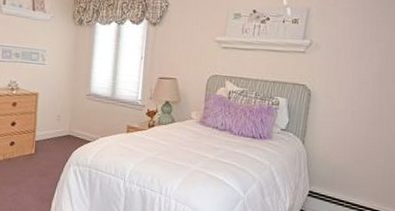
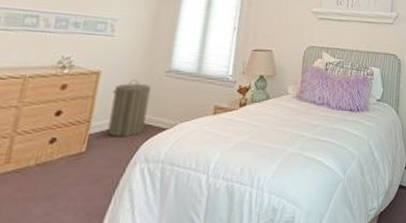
laundry hamper: none [48,100,76,145] -> present [107,79,151,138]

